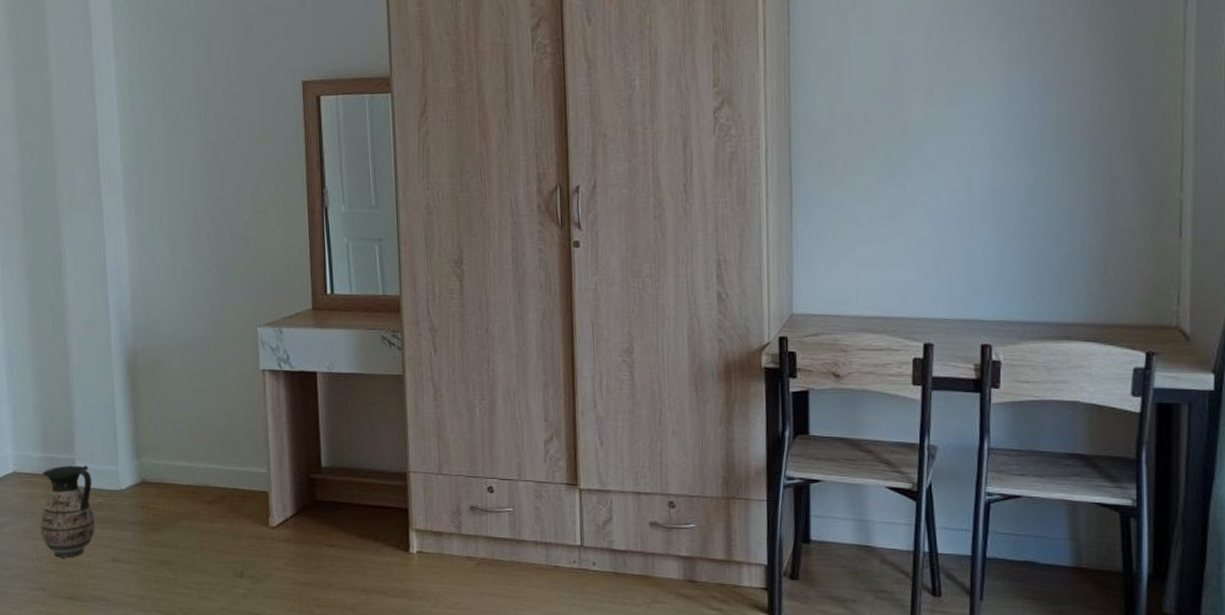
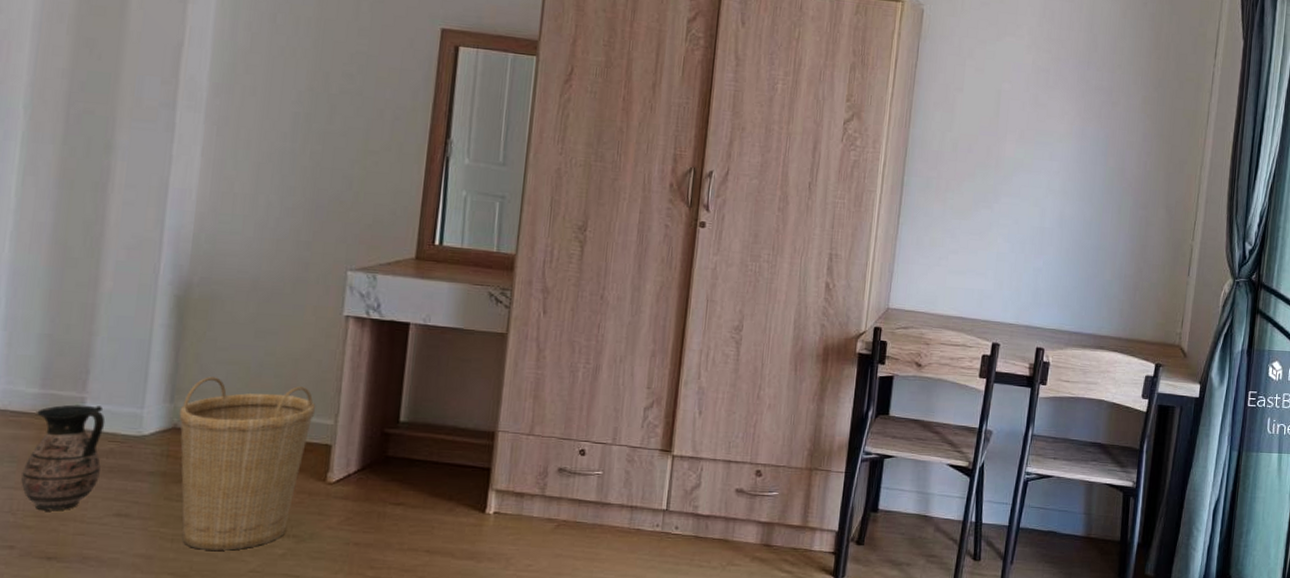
basket: none [145,434,251,591] -> present [178,377,316,551]

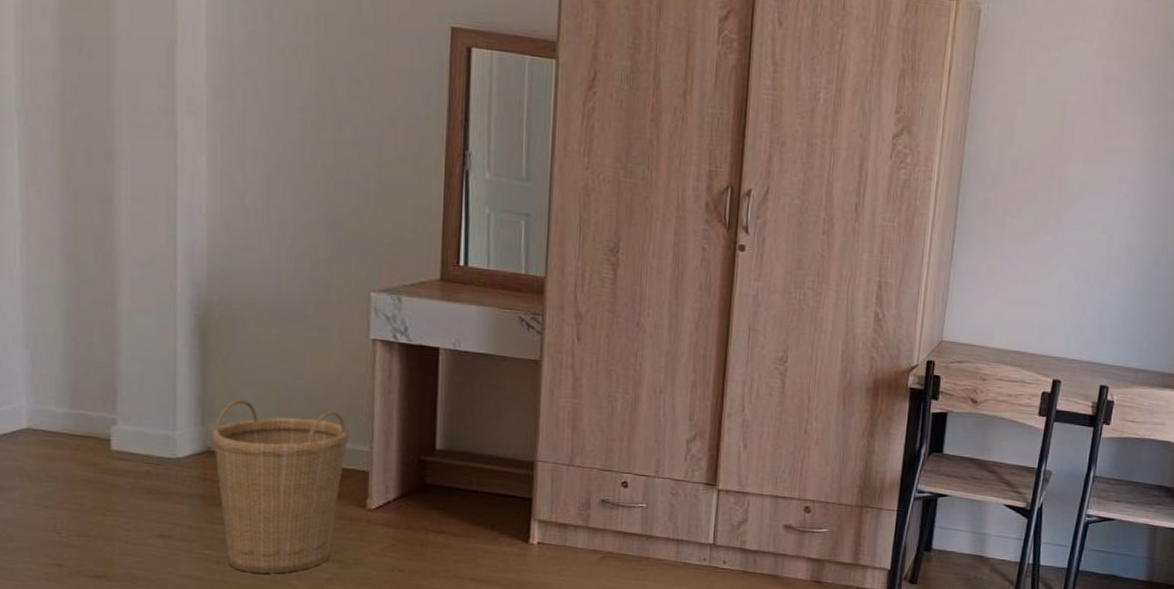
ceramic jug: present [21,404,106,511] -> none [62,425,139,531]

